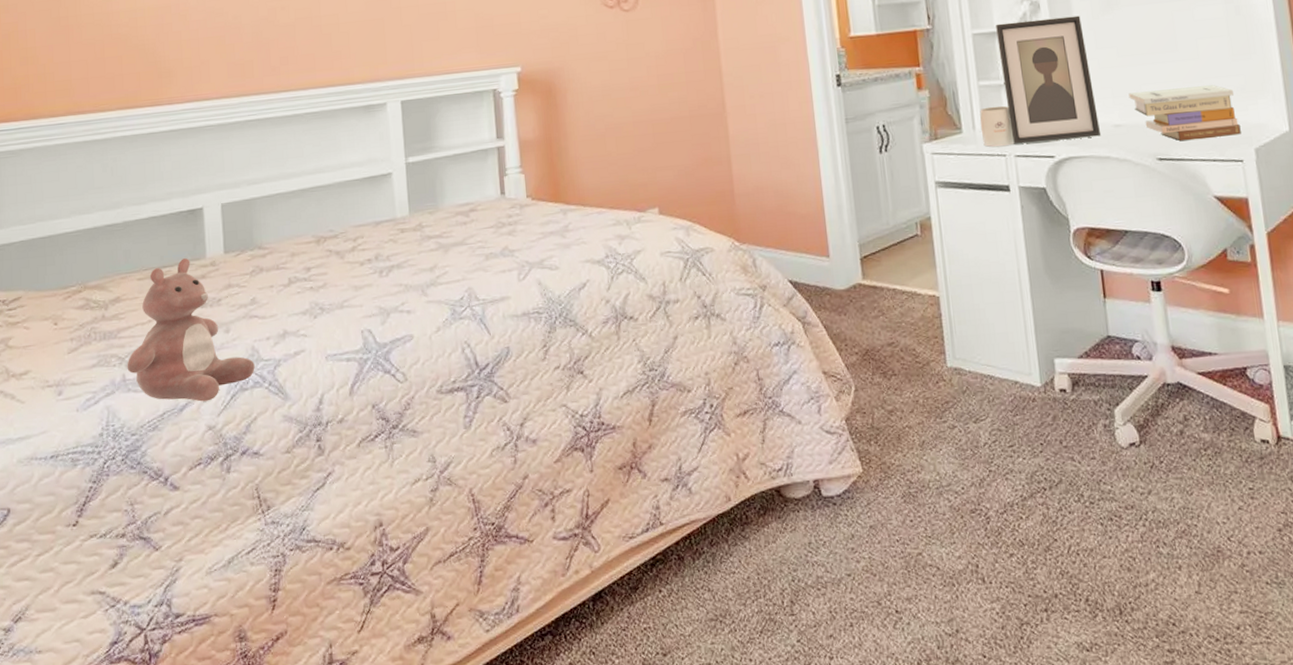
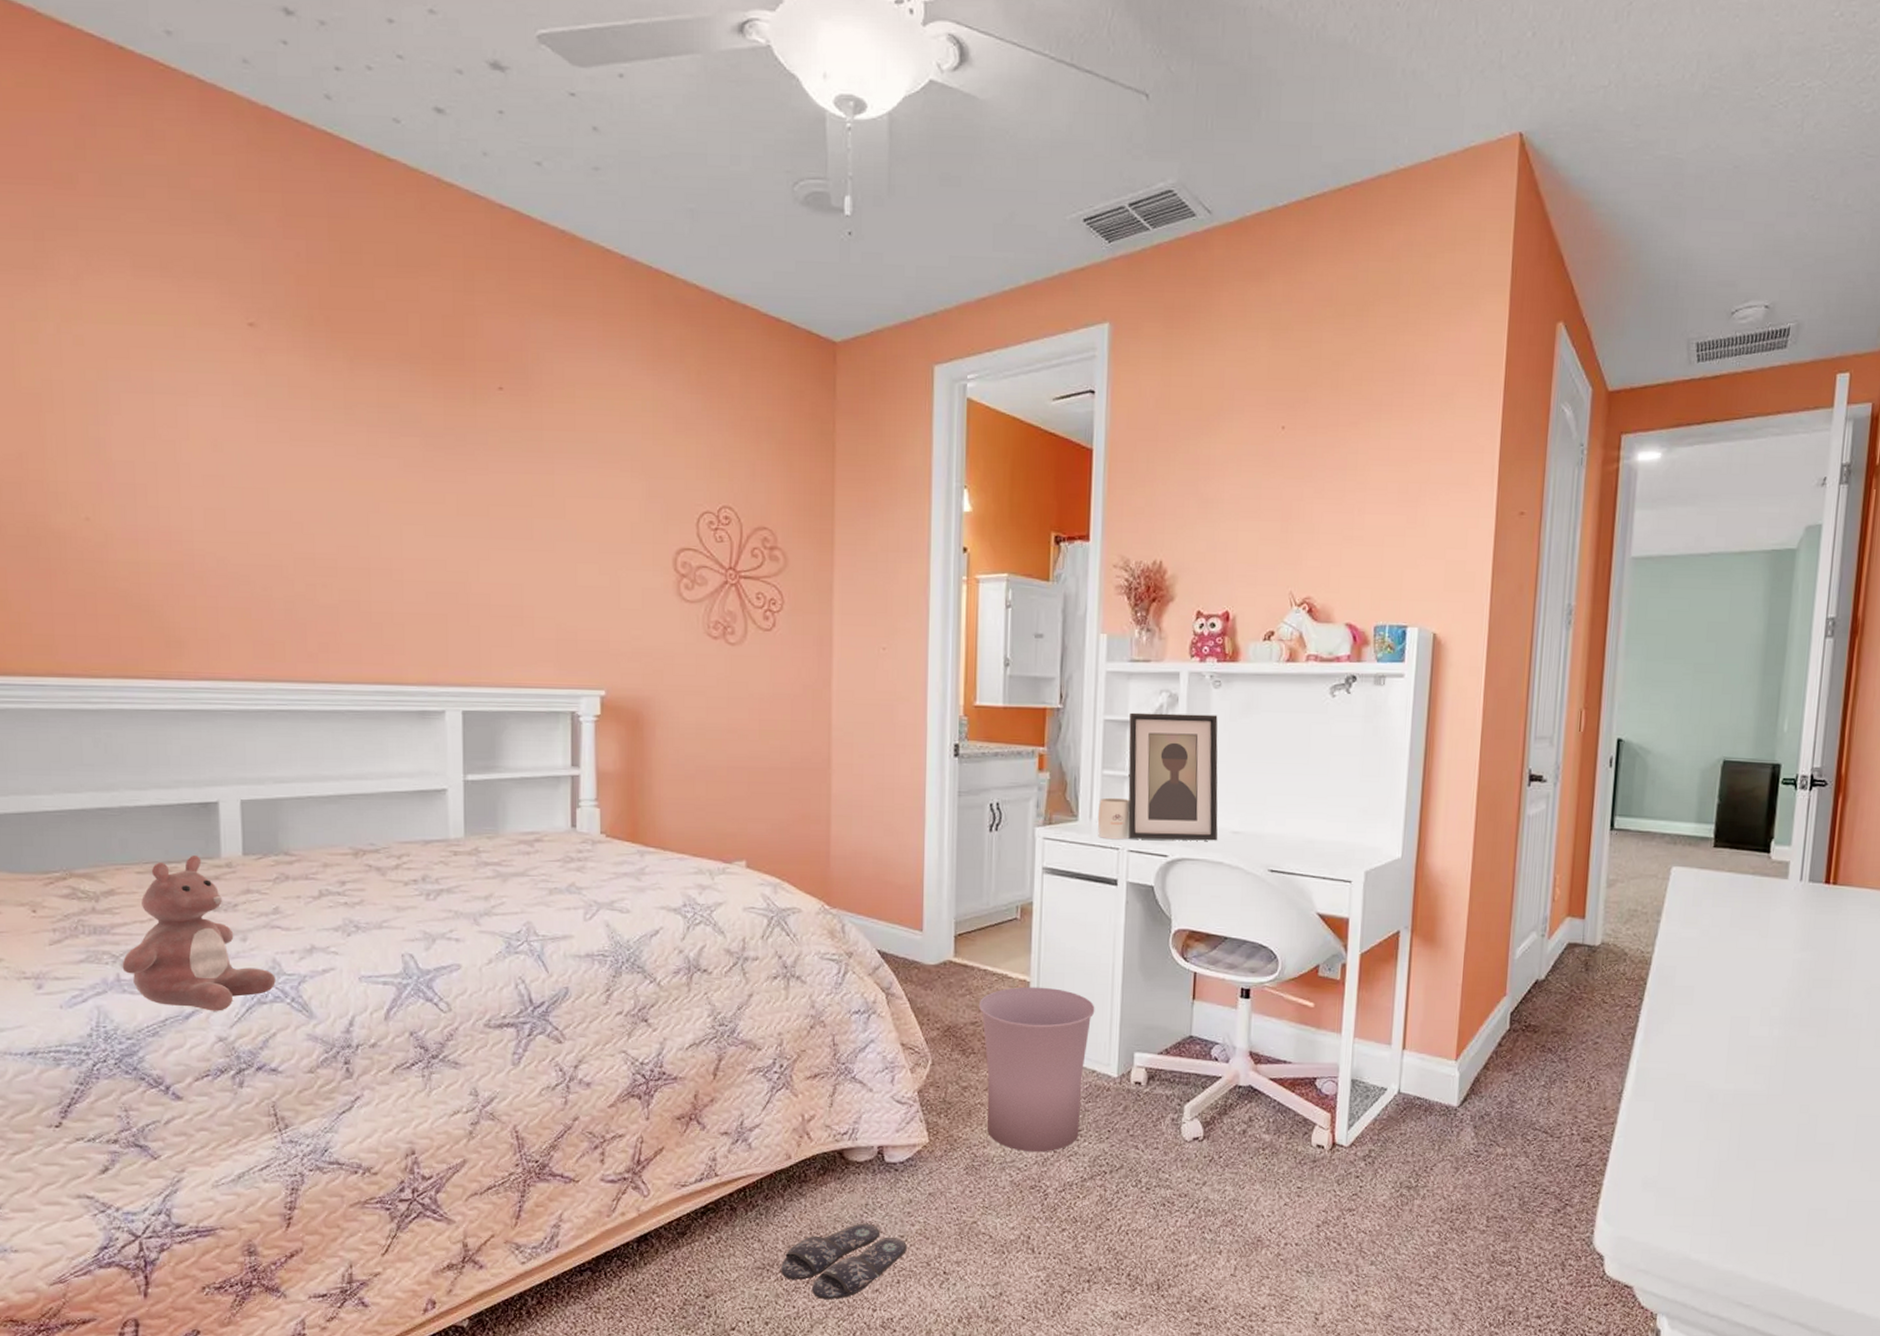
slippers: none [733,563,856,650] -> present [781,1223,907,1300]
waste bin: none [892,300,1012,474] -> present [978,986,1095,1152]
books: present [1128,85,1241,142] -> none [1252,801,1355,856]

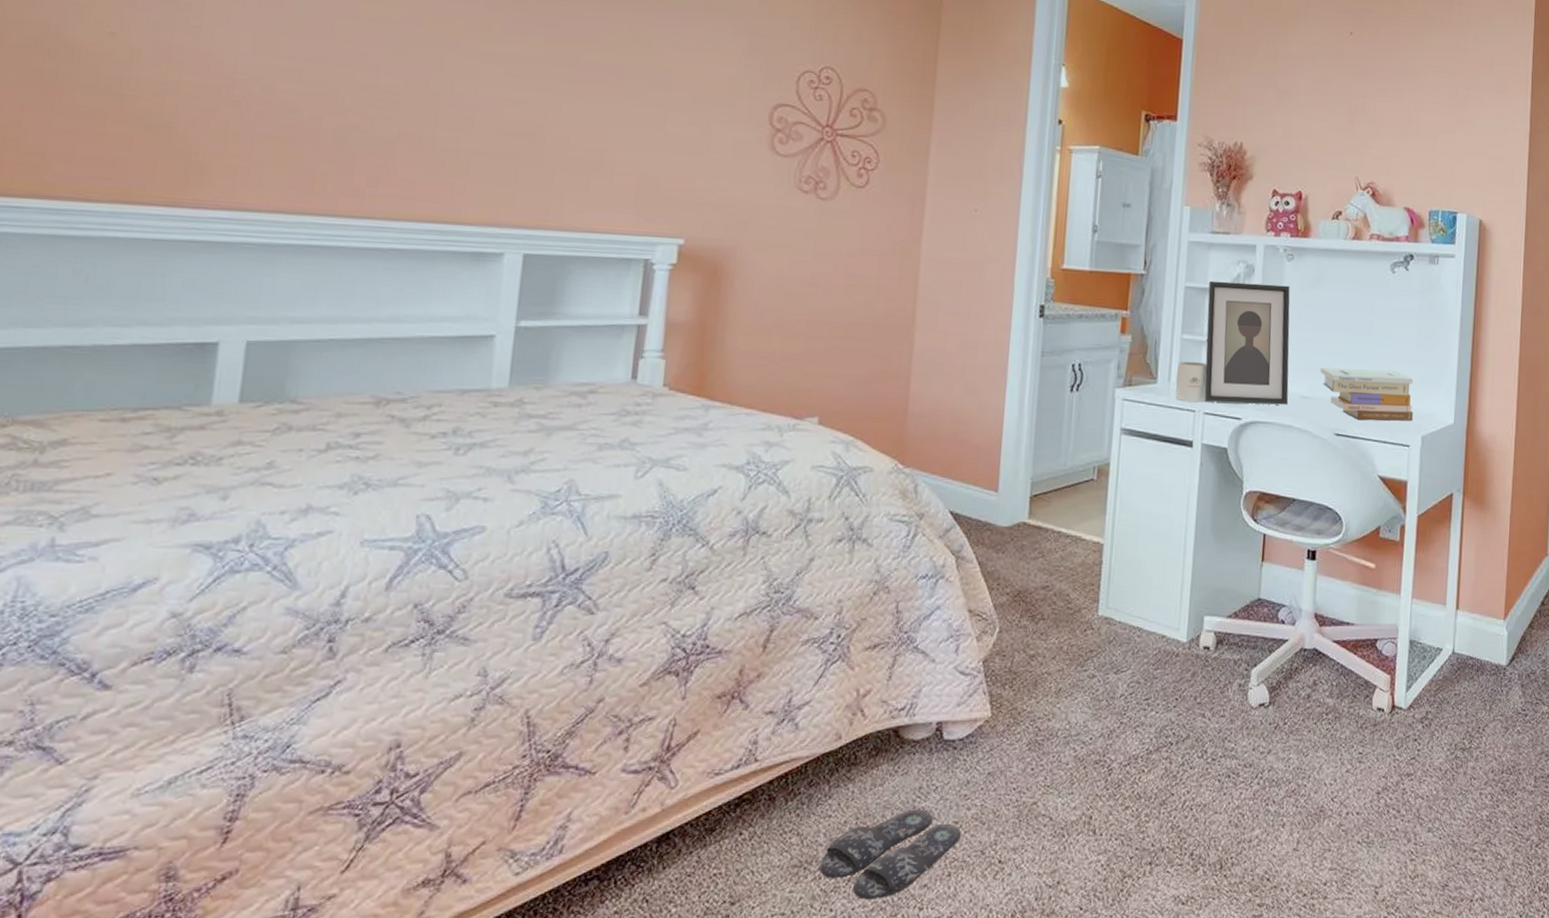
stuffed animal: present [122,856,276,1011] -> none [60,402,257,582]
waste bin: present [978,986,1095,1152] -> none [1050,549,1167,724]
books: none [1252,801,1355,856] -> present [1320,368,1413,421]

